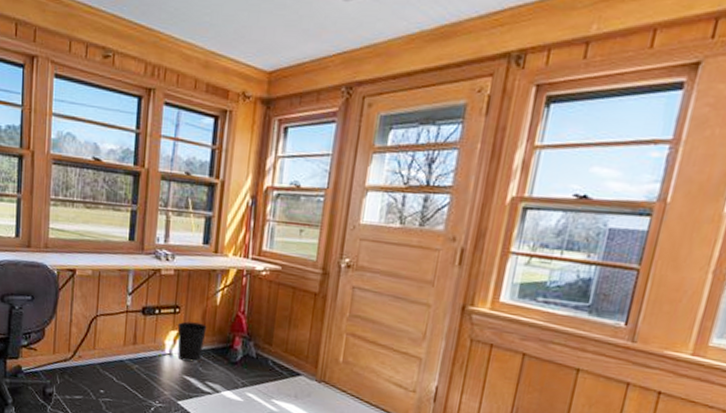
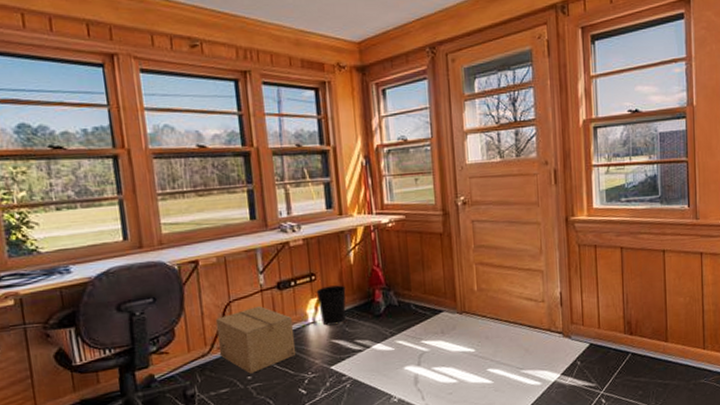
cardboard box: none [79,325,151,388] -> present [215,305,296,374]

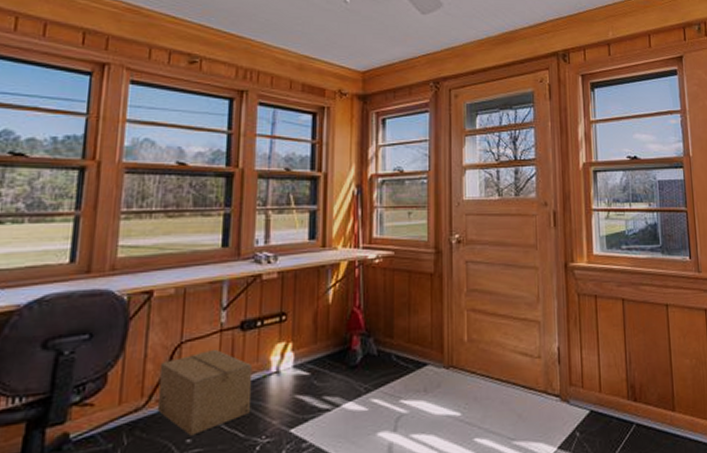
wastebasket: present [316,285,346,326] -> none [284,328,319,377]

